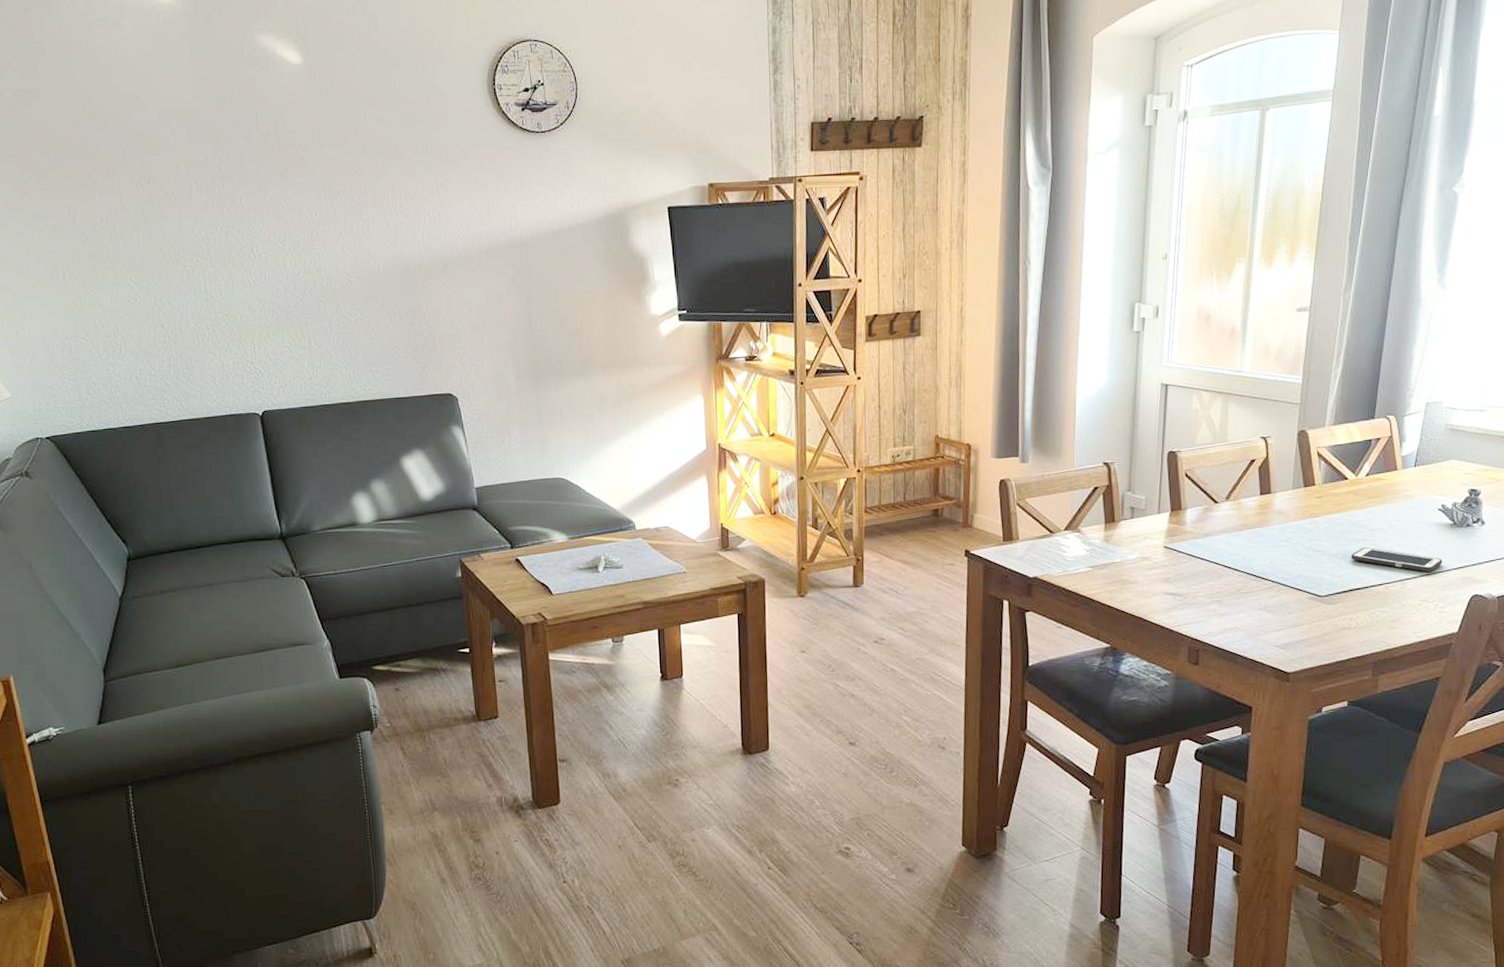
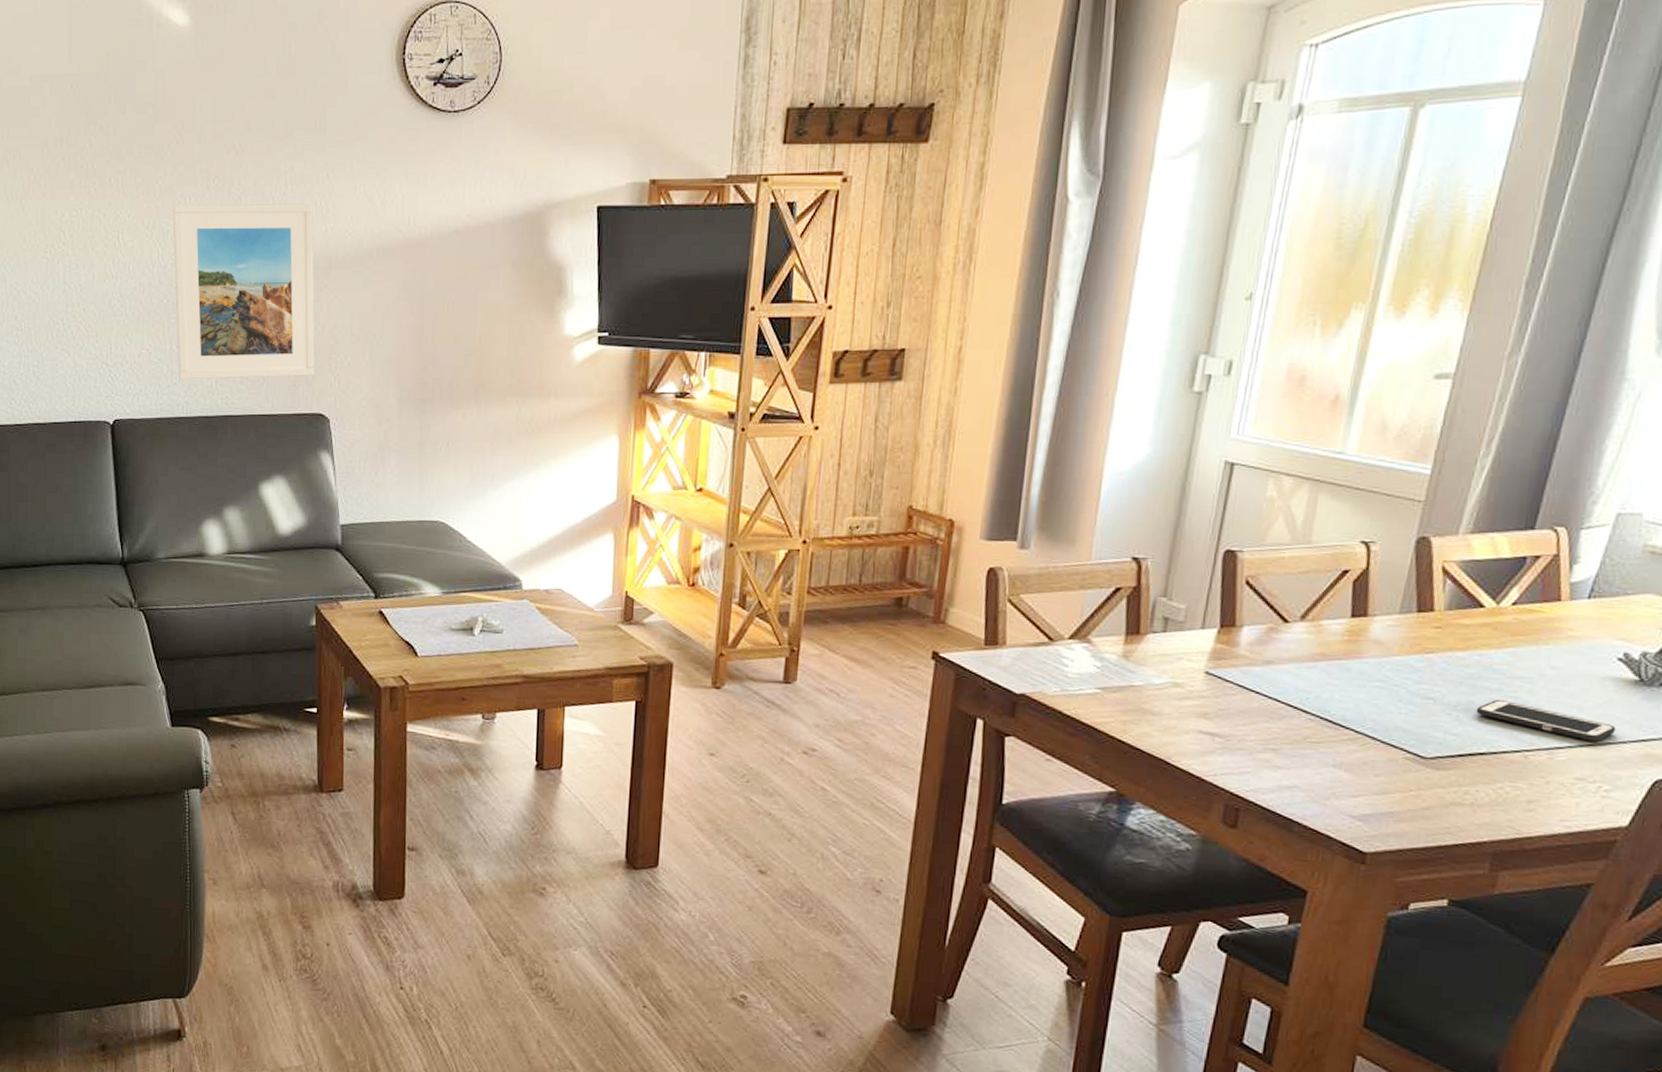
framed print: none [301,213,441,372] -> present [173,203,315,380]

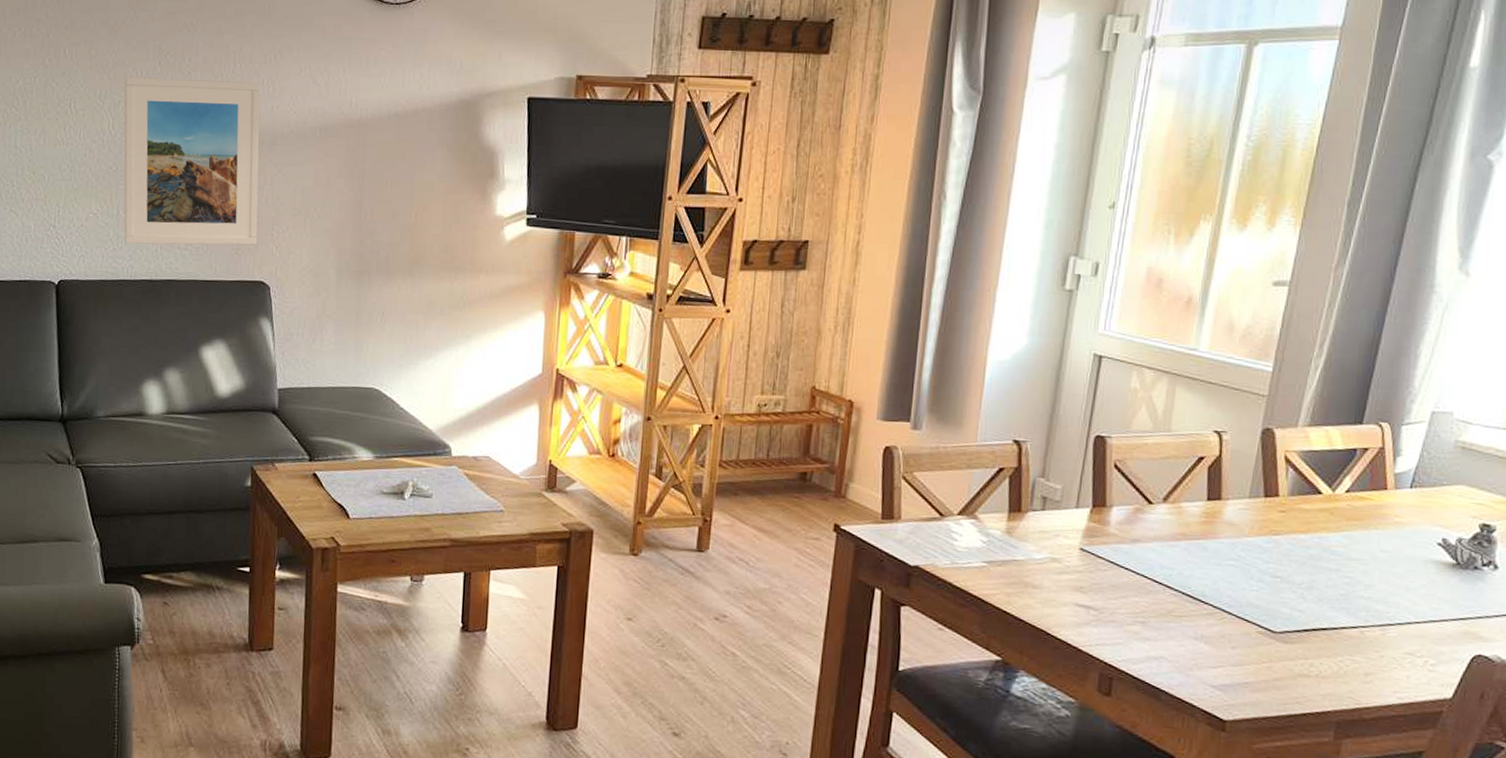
cell phone: present [1475,700,1616,742] -> none [1317,579,1438,620]

